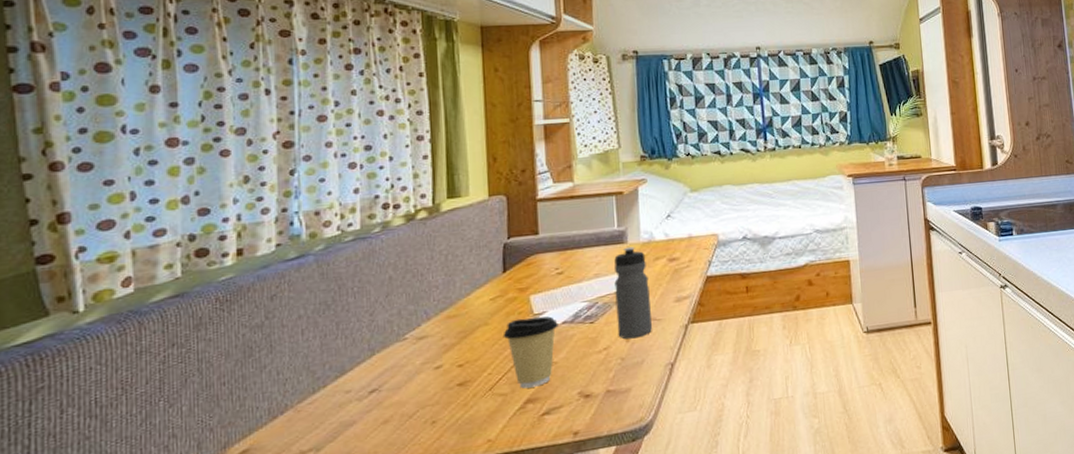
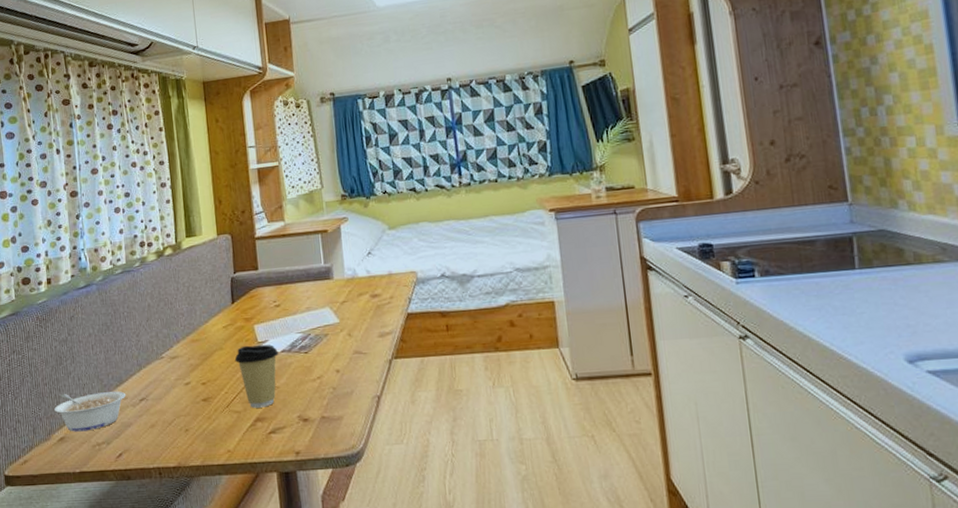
legume: none [235,383,350,441] -> present [54,391,126,432]
water bottle: present [614,246,652,340] -> none [322,282,359,370]

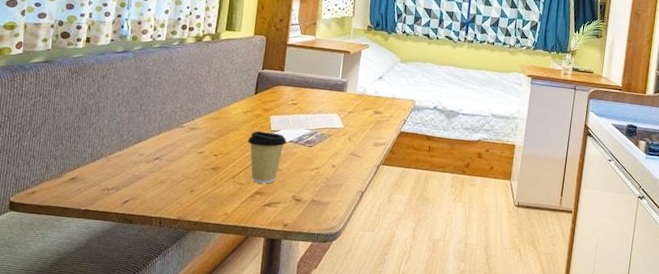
legume: present [54,391,126,432] -> none [71,140,143,176]

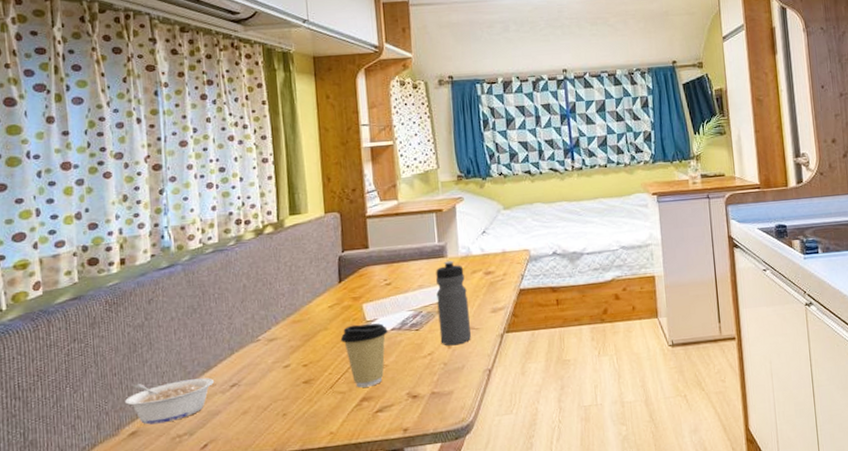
legume: none [71,140,143,176] -> present [125,378,215,425]
water bottle: none [327,95,358,166] -> present [436,260,471,346]

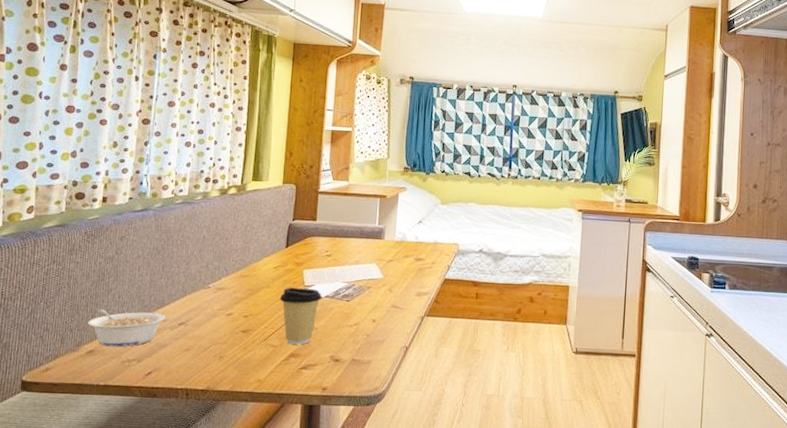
water bottle: present [436,260,471,346] -> none [367,243,397,320]

